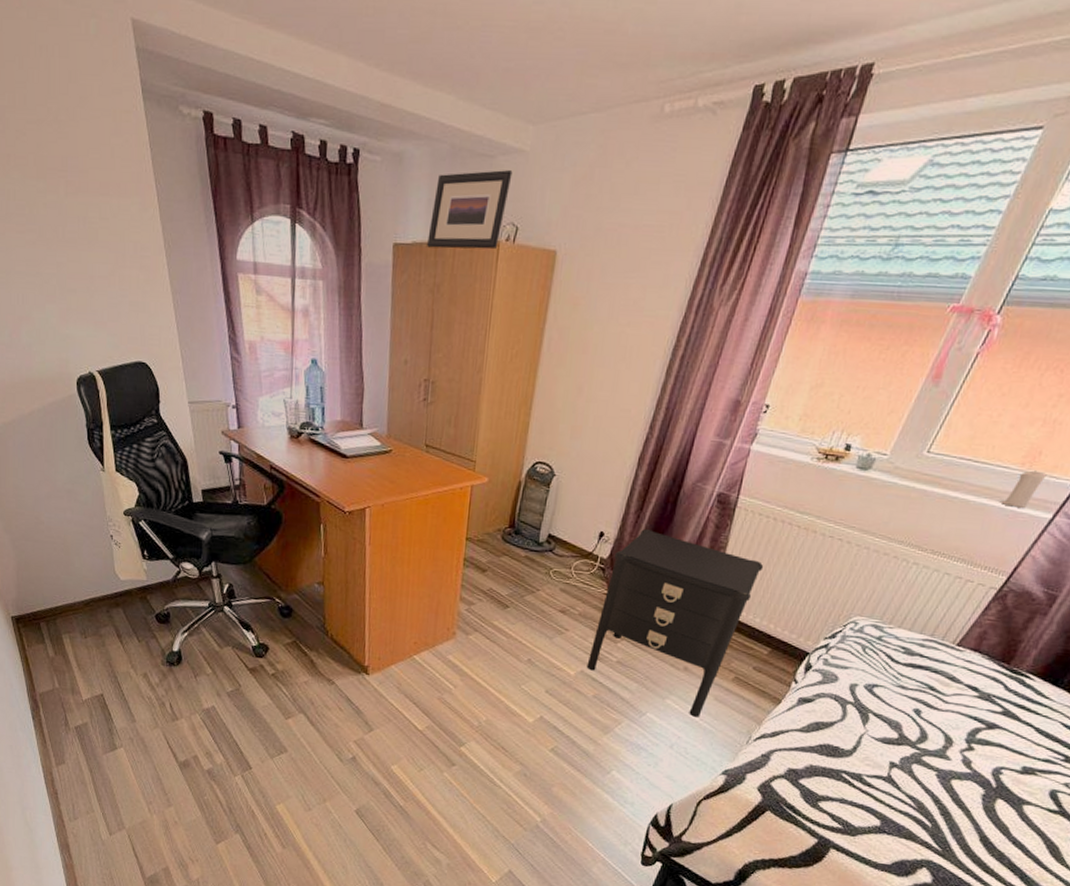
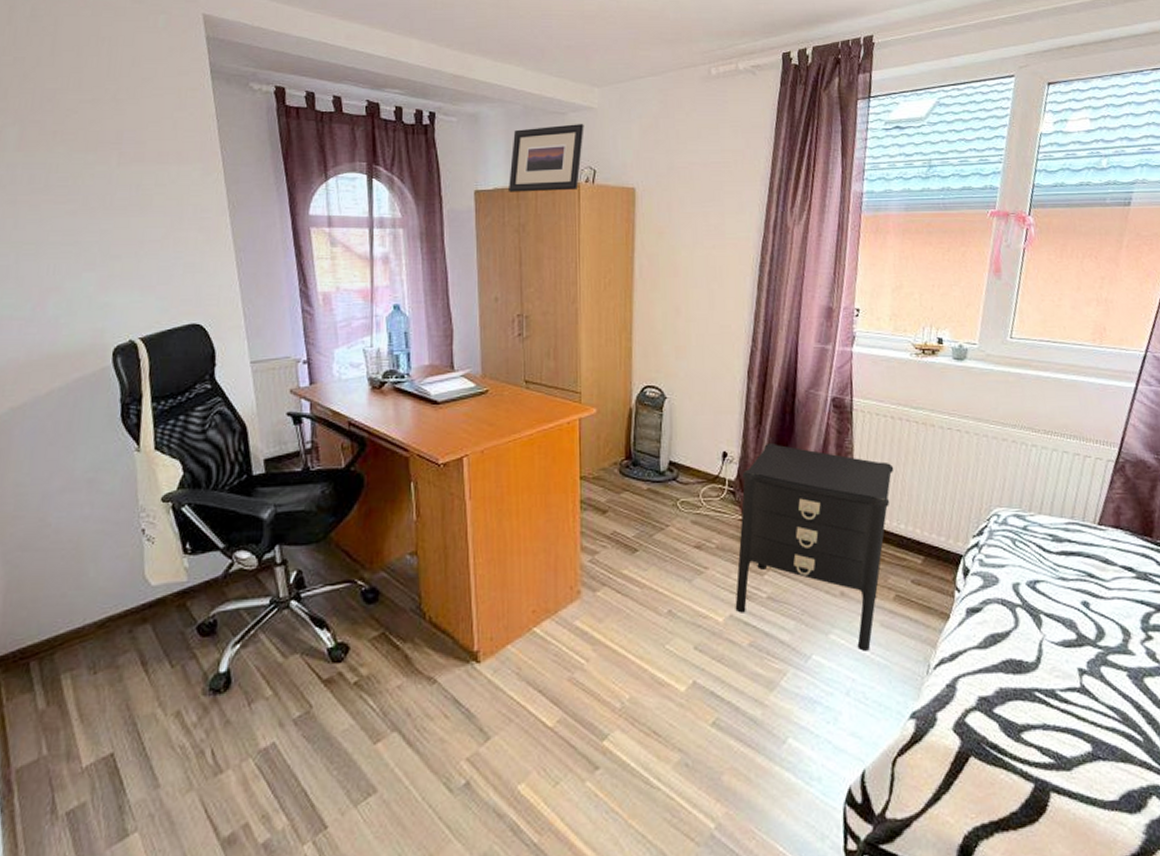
candle: present [999,470,1047,508] -> none [1086,345,1117,380]

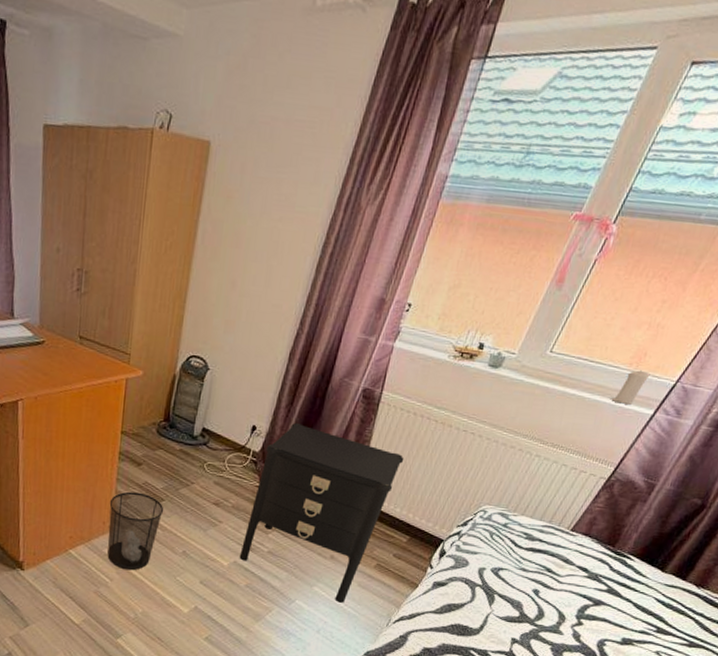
picture frame: present [509,124,584,192] -> none [79,53,166,137]
waste bin: none [575,545,639,645] -> present [107,491,164,571]
candle: none [1086,345,1117,380] -> present [610,370,650,405]

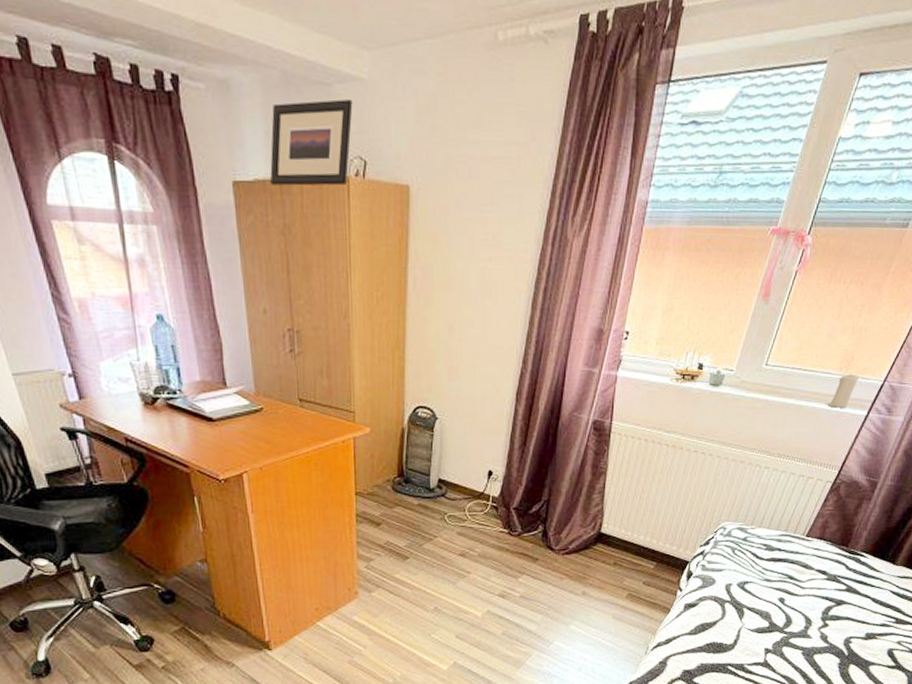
picture frame: none [79,53,166,137] -> present [270,99,353,186]
waste bin: present [107,491,164,571] -> none [352,553,410,635]
nightstand: present [239,422,404,603] -> none [492,462,641,638]

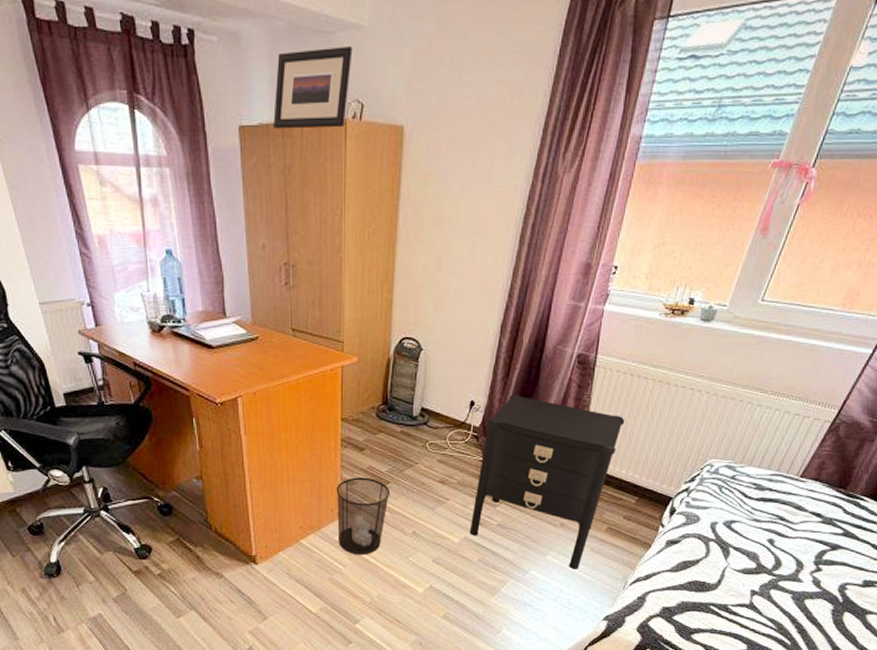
waste bin: none [352,553,410,635] -> present [336,477,391,555]
nightstand: none [492,462,641,638] -> present [469,394,625,569]
candle: present [826,374,860,408] -> none [826,310,865,345]

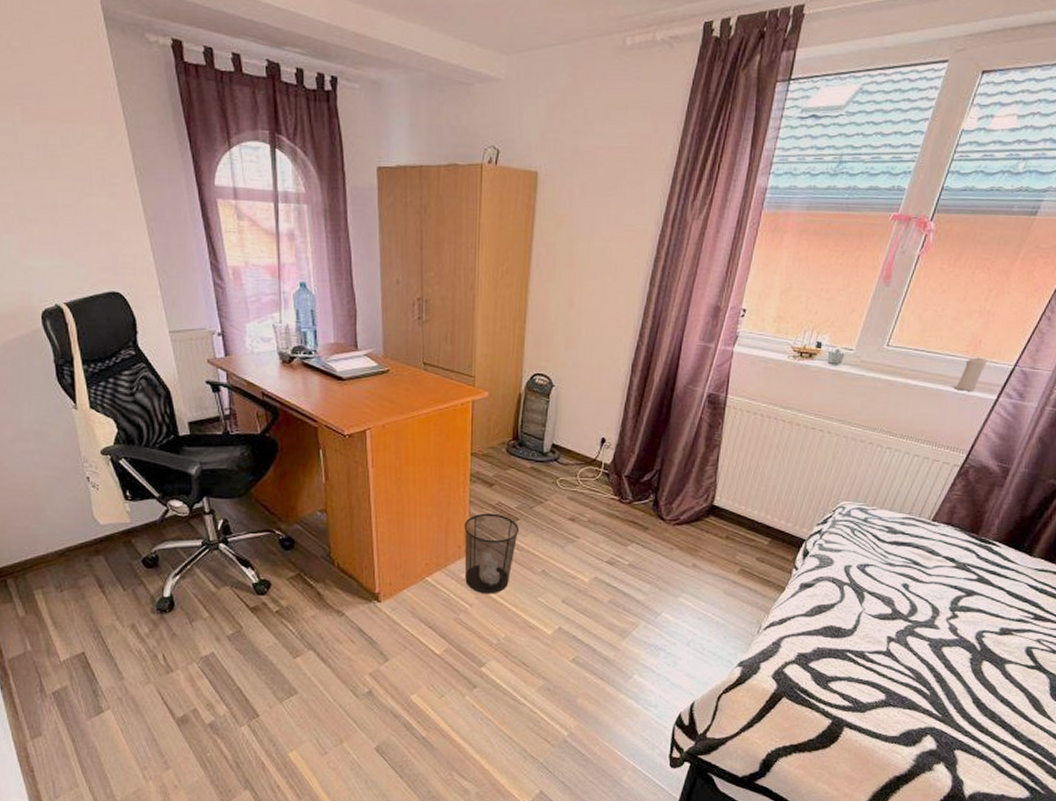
picture frame: present [273,47,353,129] -> none [411,97,490,172]
nightstand: present [469,394,625,569] -> none [600,432,756,612]
candle: none [826,310,865,345] -> present [952,357,988,391]

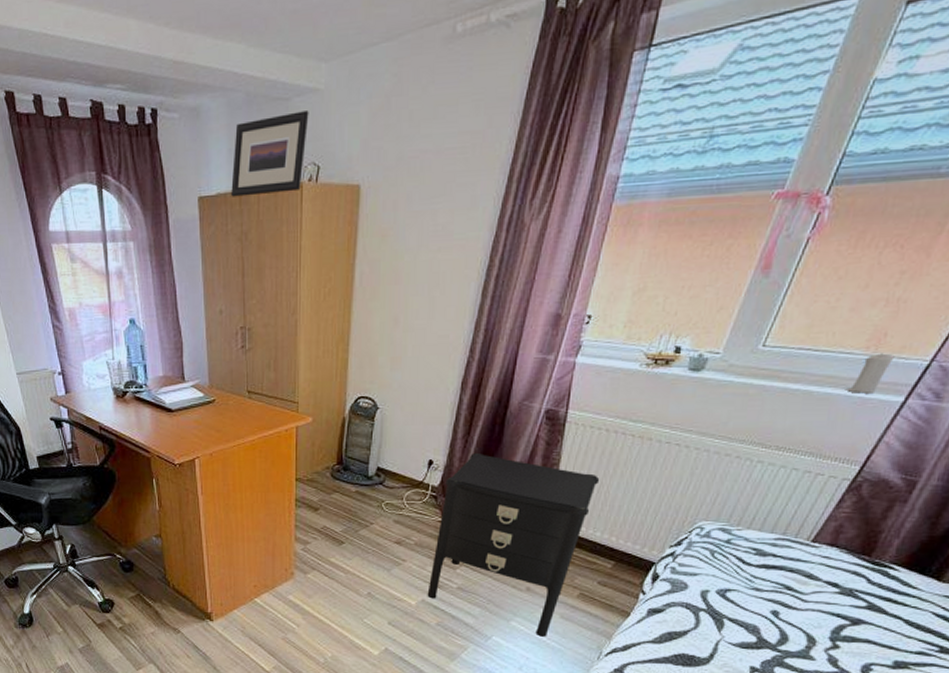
picture frame: none [411,97,490,172] -> present [231,111,309,197]
waste bin: present [464,513,520,594] -> none [290,537,345,615]
nightstand: none [600,432,756,612] -> present [427,452,600,637]

